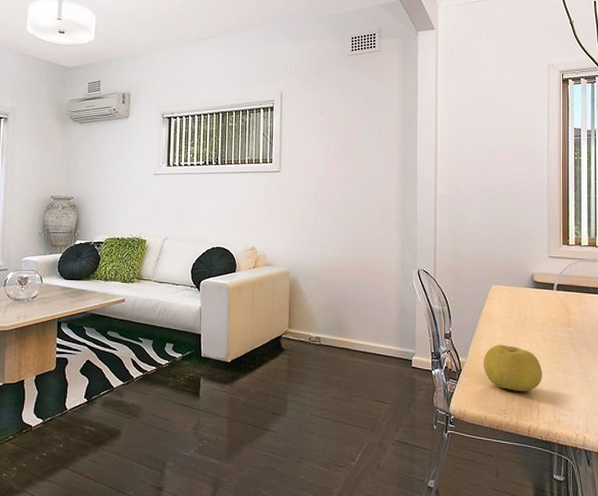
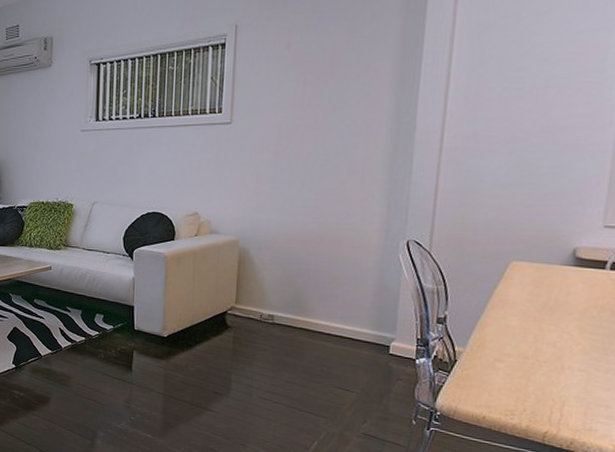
fruit: present [483,344,543,392] -> none [487,333,575,392]

